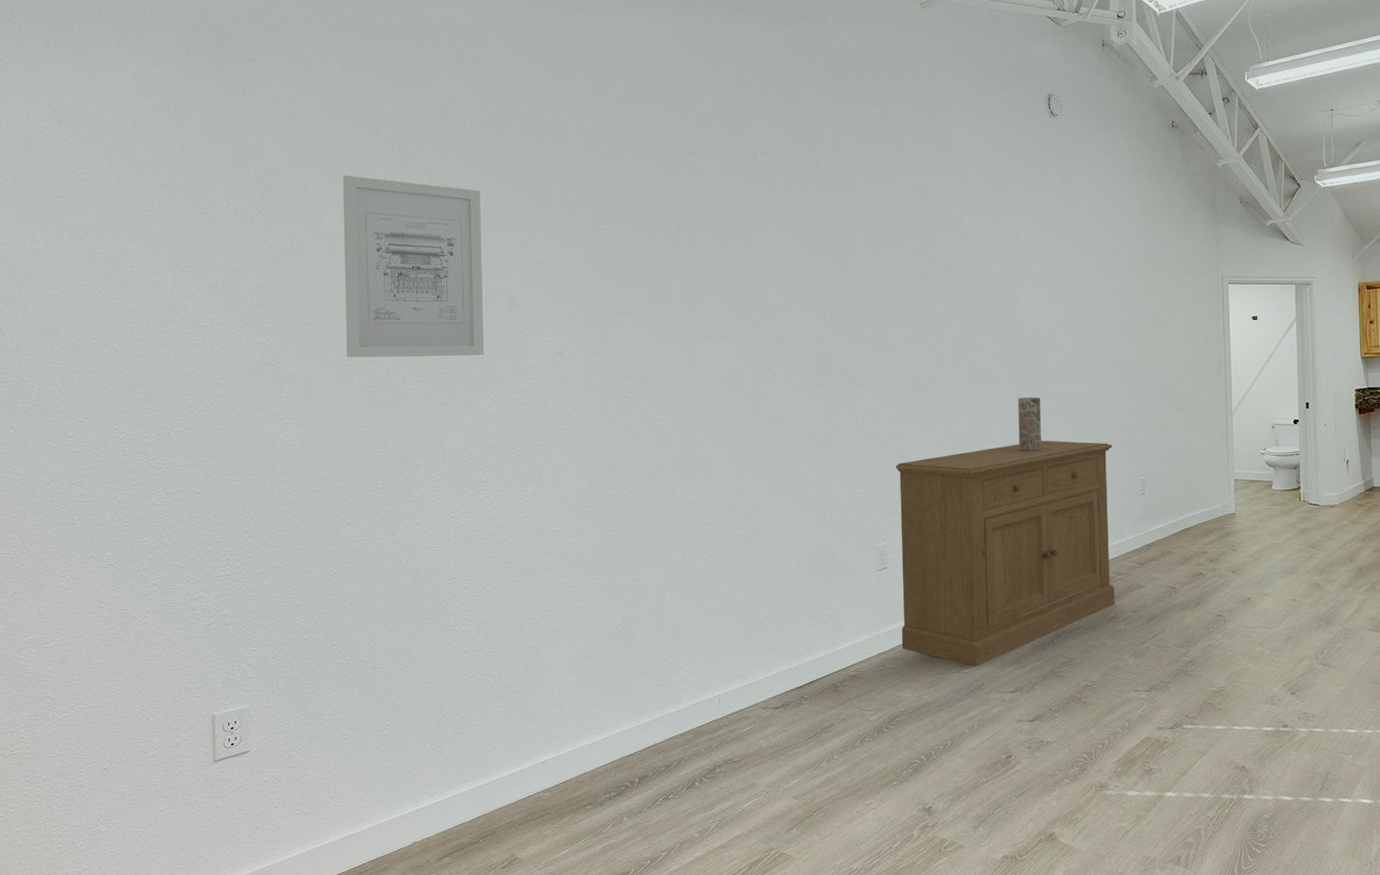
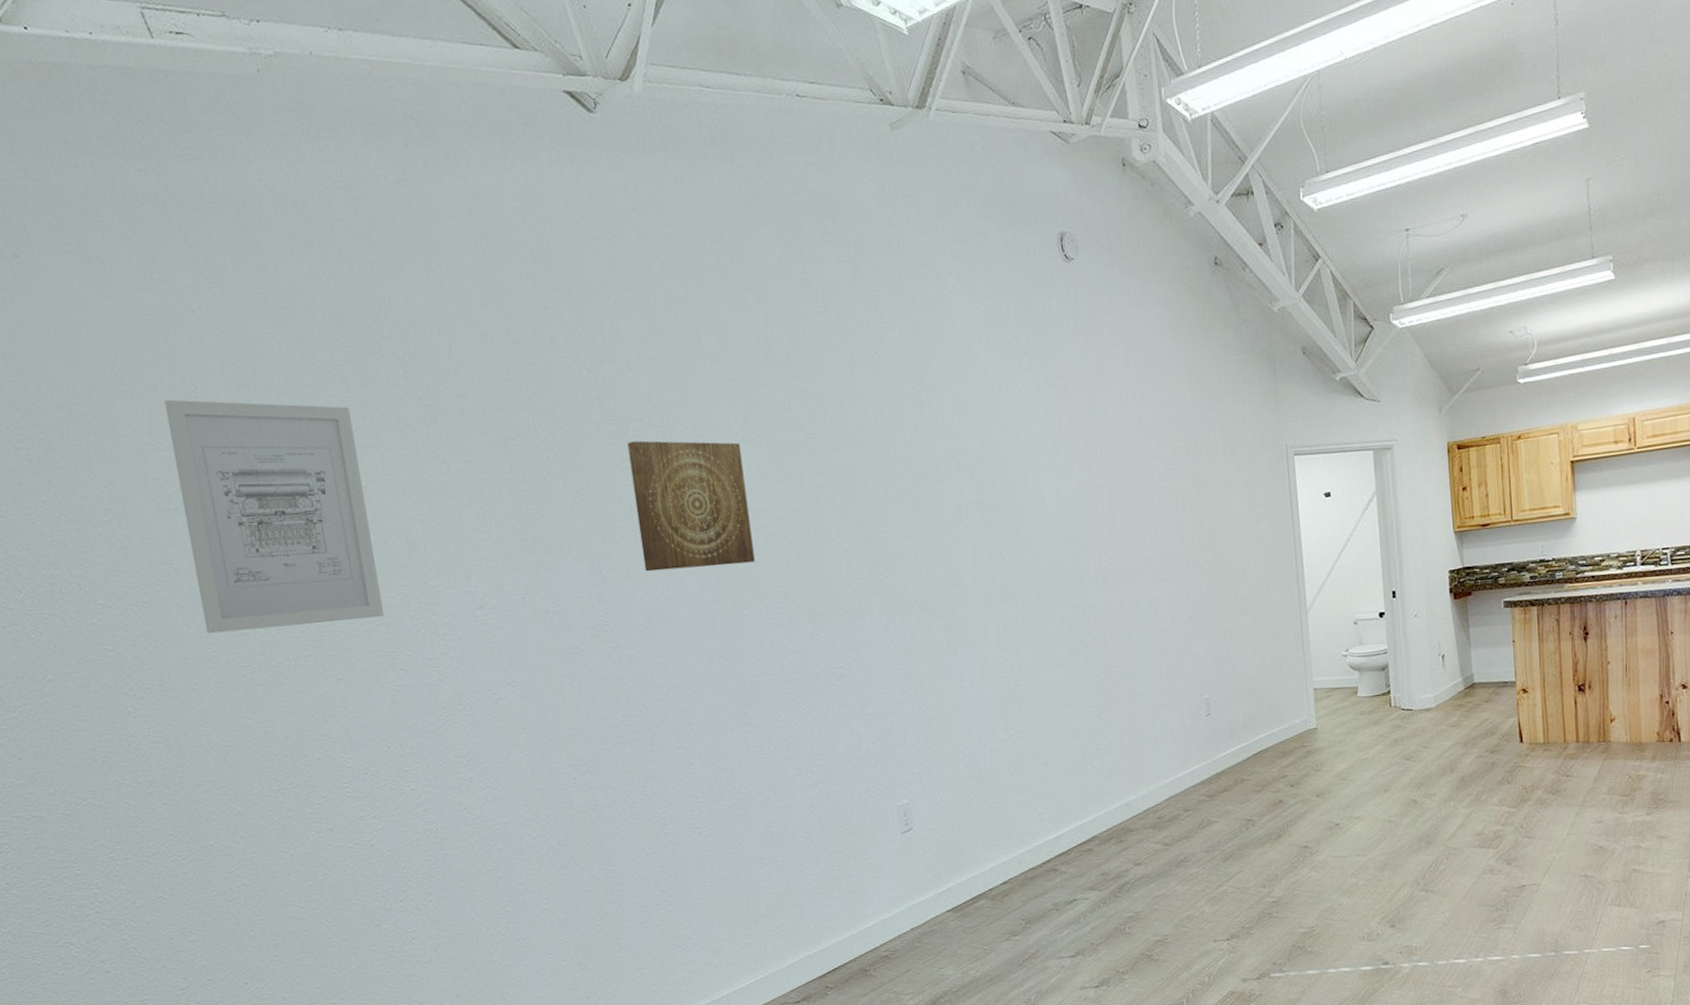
wall art: none [690,233,780,337] -> present [627,440,755,572]
sideboard: present [896,440,1115,666] -> none [912,658,1184,932]
vase: present [1018,396,1042,451] -> none [1052,610,1085,677]

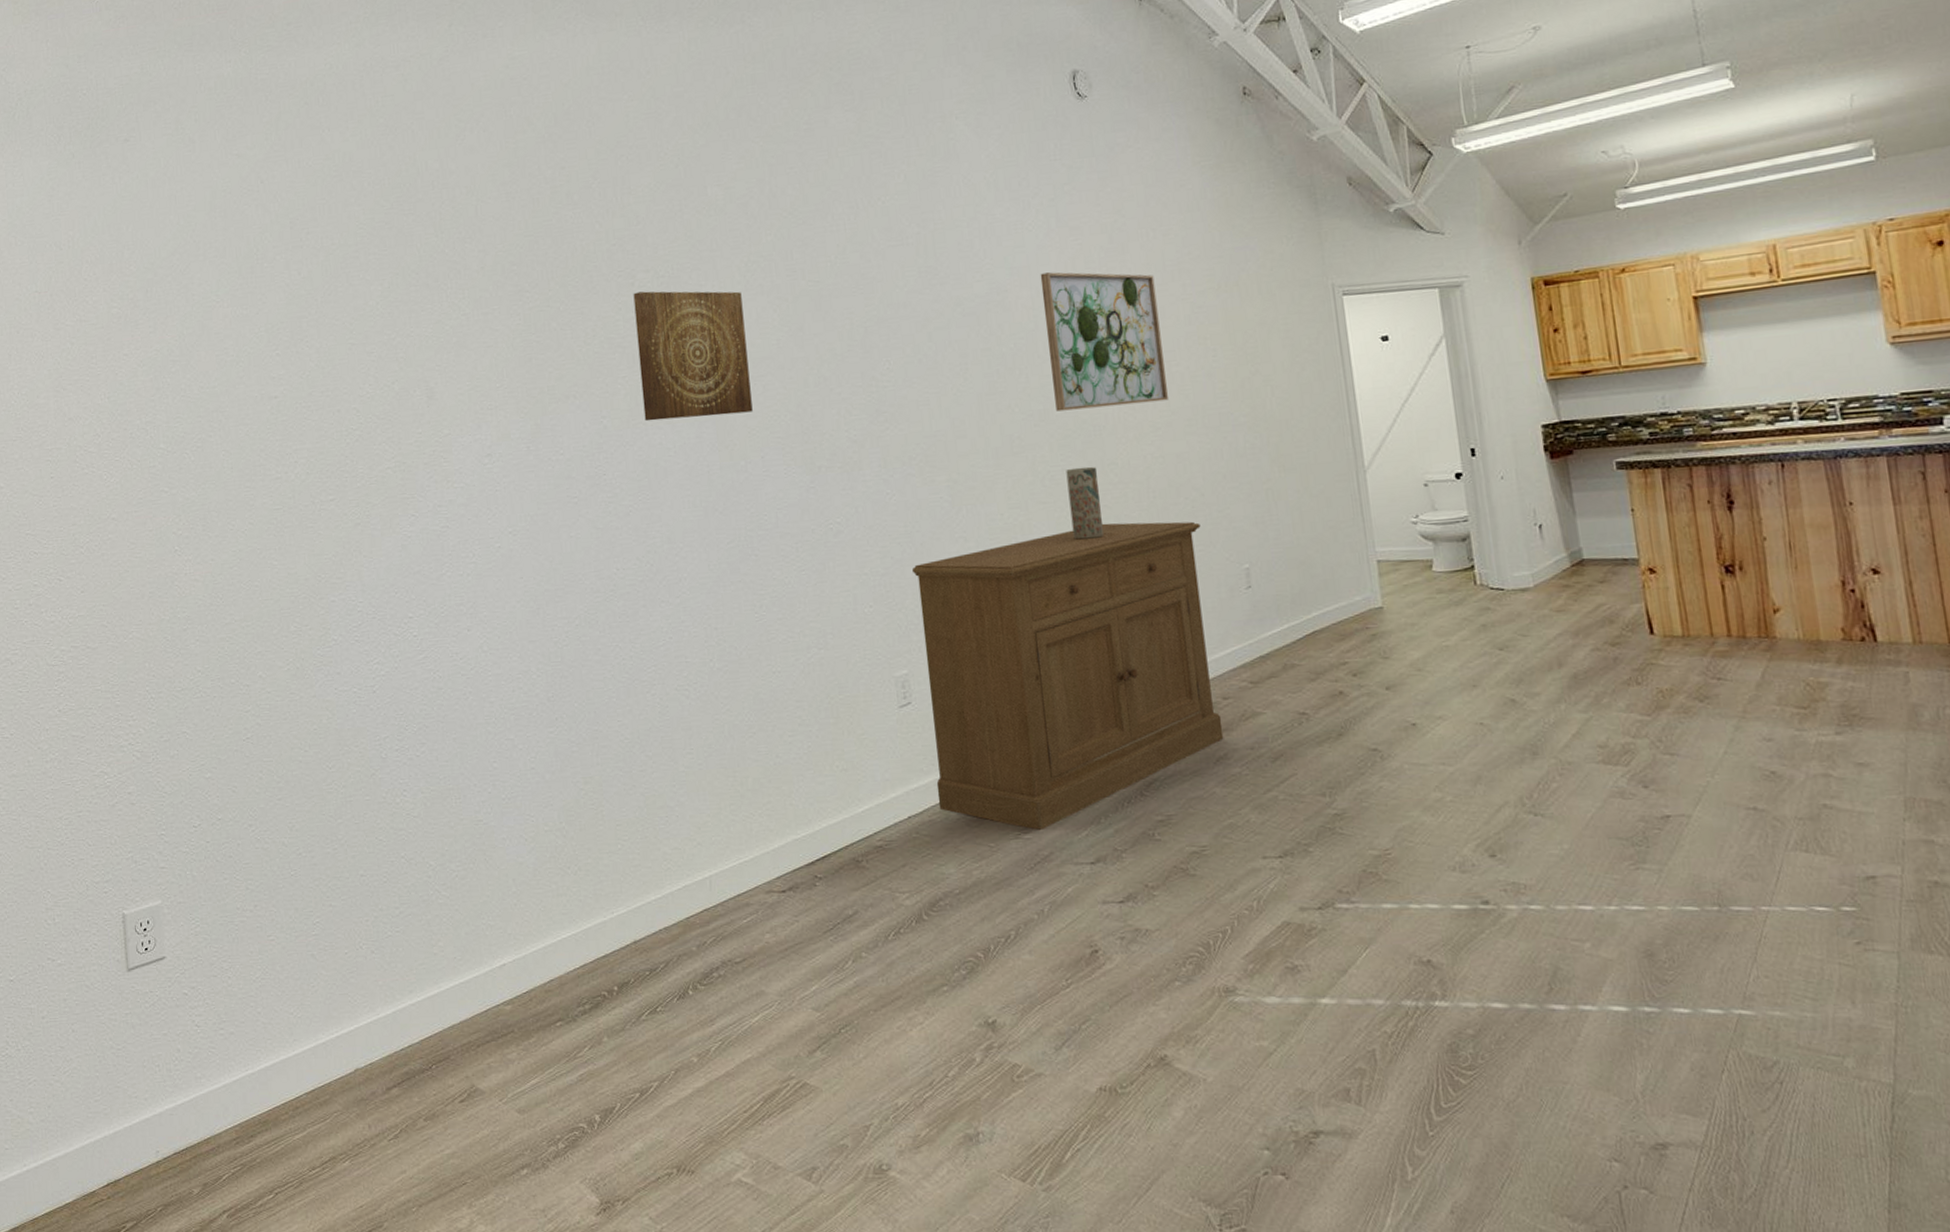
wall art: present [164,399,384,634] -> none [231,261,401,478]
sideboard: none [912,658,1184,932] -> present [912,521,1224,830]
wall art: none [1029,429,1143,561] -> present [1040,272,1168,412]
vase: none [1052,610,1085,677] -> present [1066,466,1104,540]

